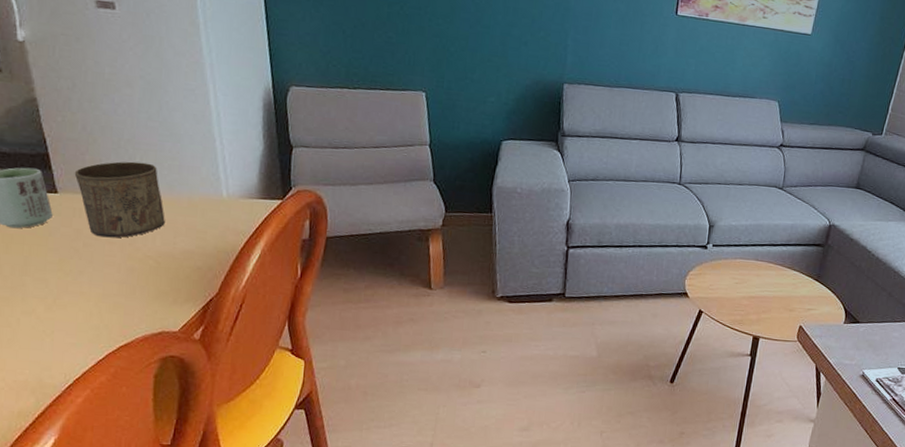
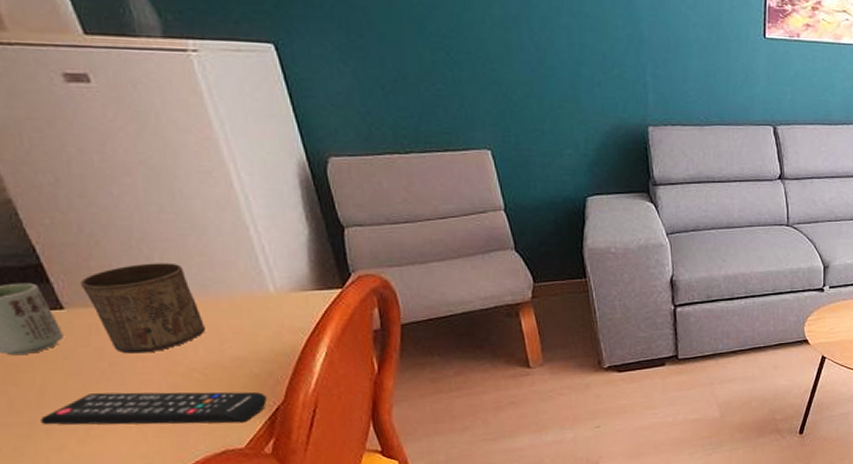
remote control: none [19,268,203,309] -> present [39,391,267,425]

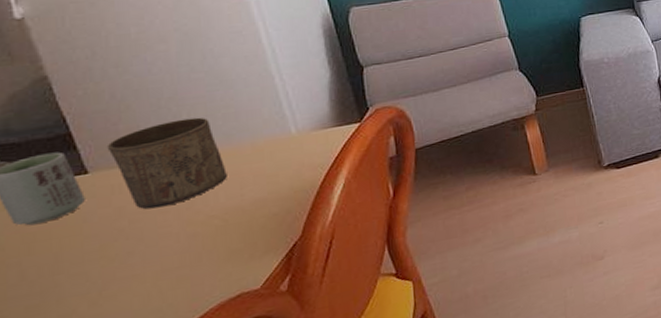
remote control: present [39,391,267,425] -> none [51,230,284,292]

